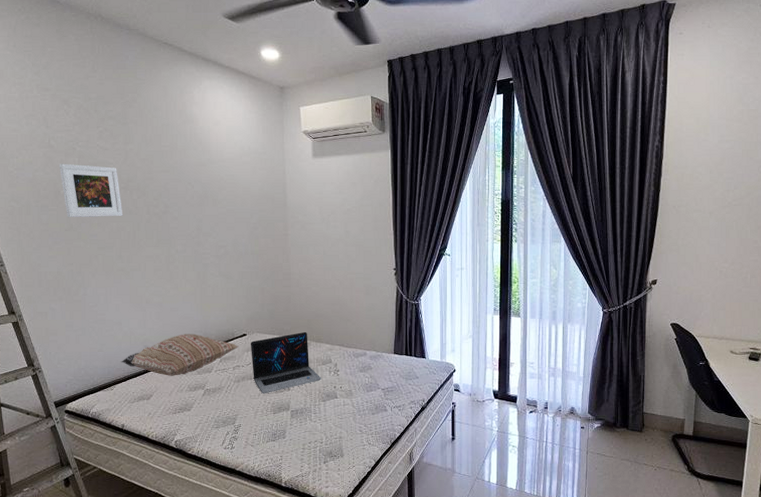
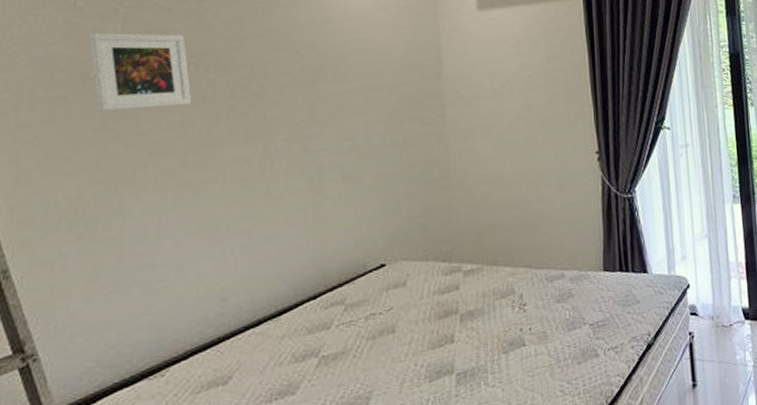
cushion: present [120,334,239,376] -> none [178,271,374,343]
laptop: present [251,331,321,394] -> none [392,251,501,353]

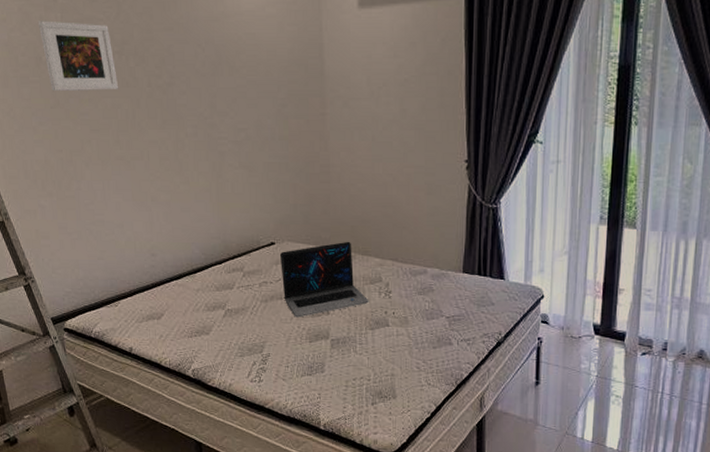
laptop: none [392,251,501,353] -> present [280,241,369,318]

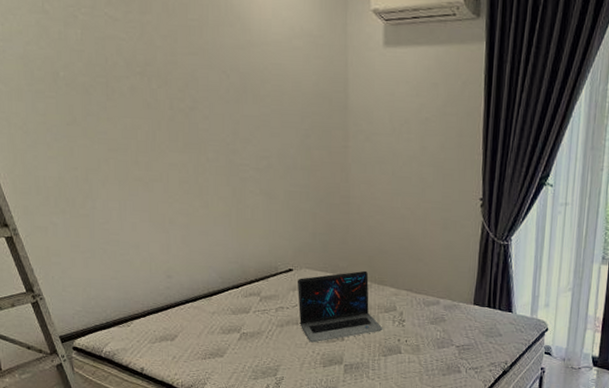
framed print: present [38,20,119,92] -> none [56,36,140,111]

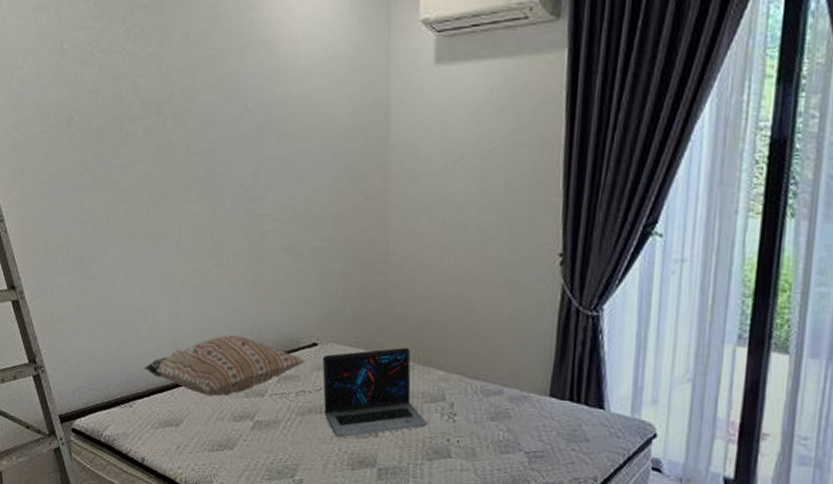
cushion: none [138,264,283,315] -> present [142,335,305,397]

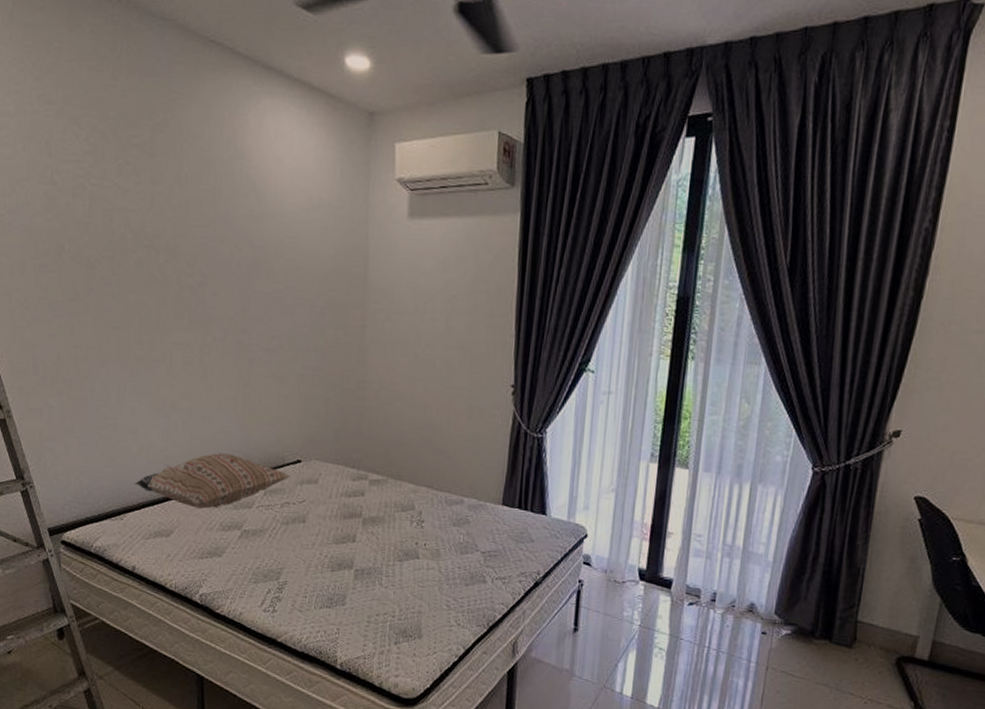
laptop: present [322,347,428,438] -> none [305,463,399,544]

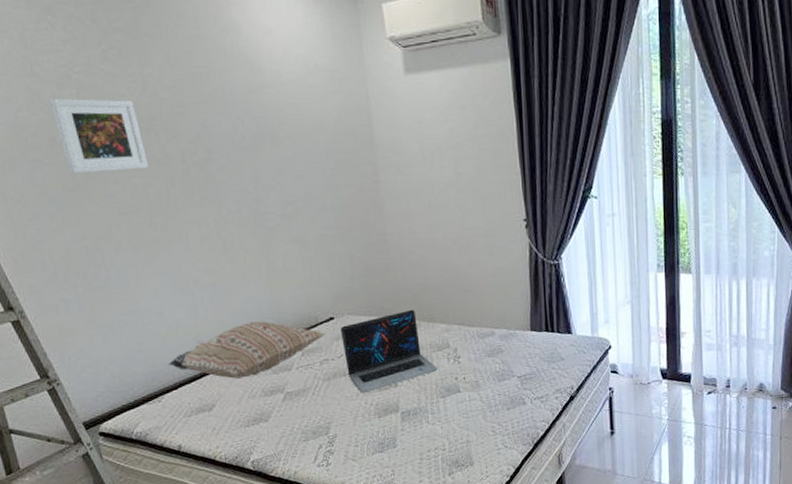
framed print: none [63,207,146,287] -> present [49,98,150,175]
laptop: none [305,463,399,544] -> present [341,309,438,393]

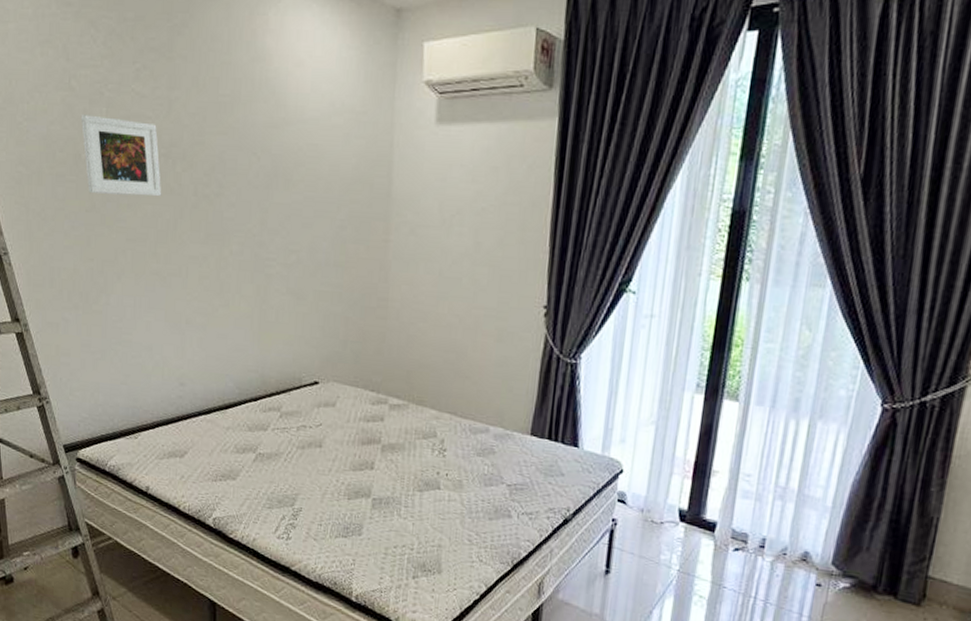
cushion: present [166,321,325,379] -> none [148,372,307,430]
laptop: present [341,309,438,393] -> none [323,387,420,470]

